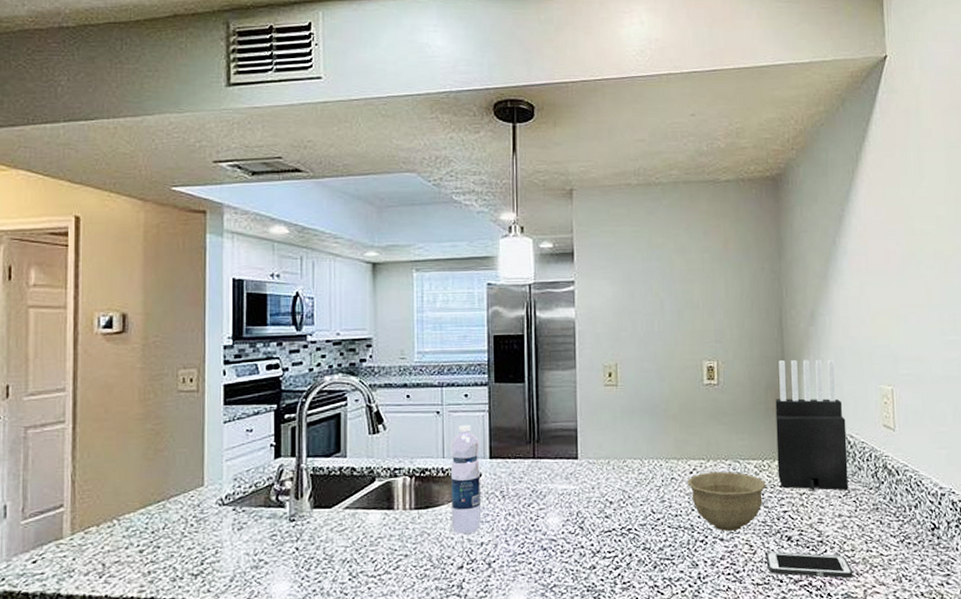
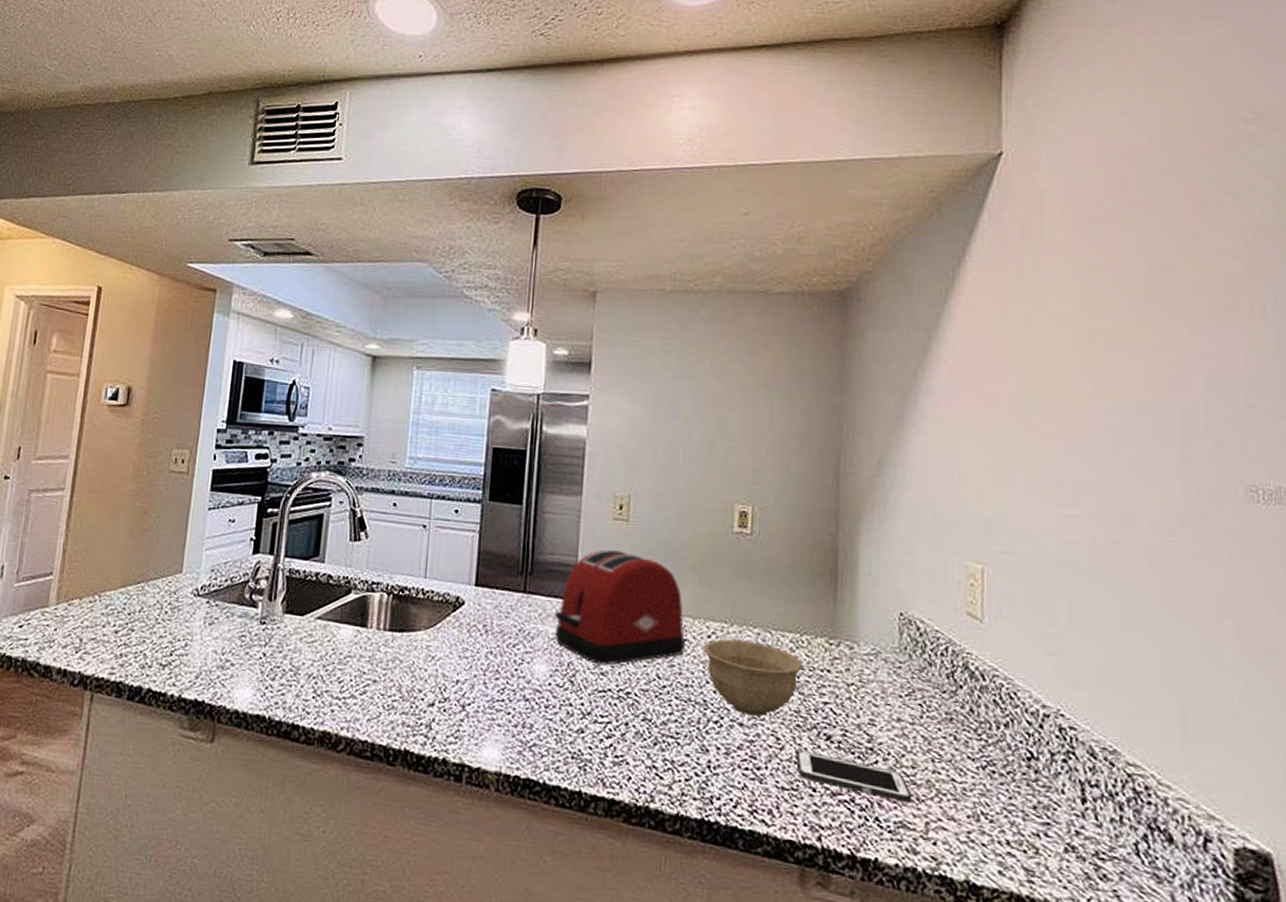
water bottle: present [450,425,482,535] -> none [426,544,466,668]
toaster: none [561,412,672,510] -> present [554,549,685,665]
knife block: present [775,359,849,491] -> none [819,515,915,688]

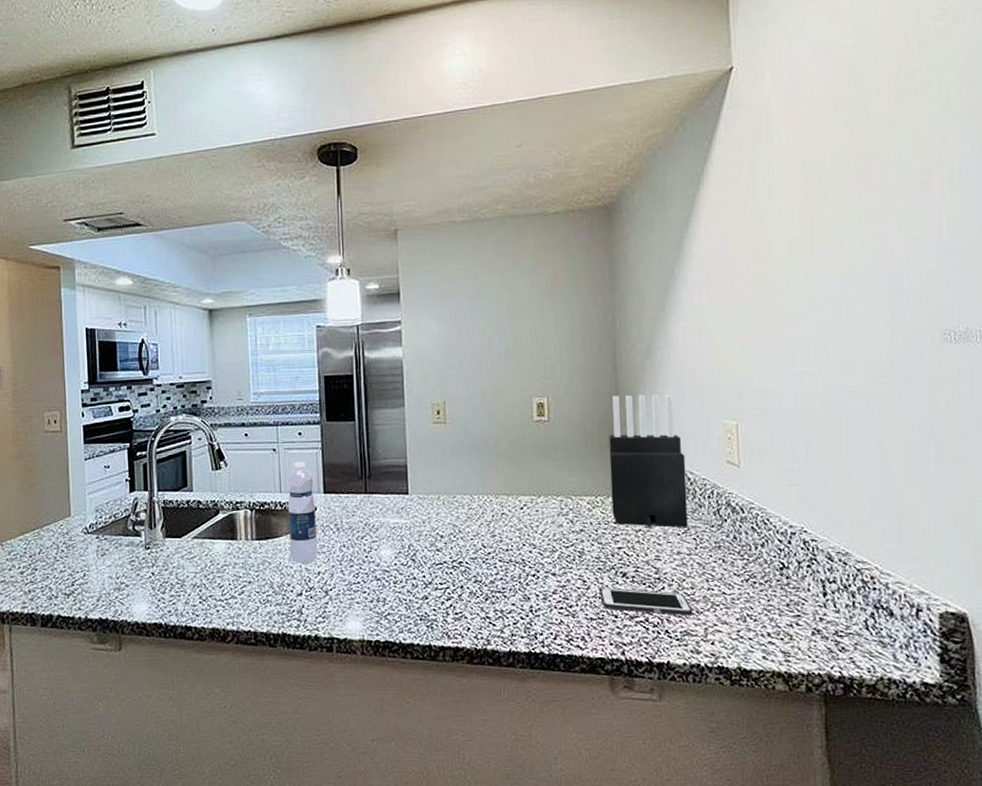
water bottle: none [426,544,466,668] -> present [286,462,318,564]
toaster: present [554,549,685,665] -> none [393,448,503,543]
bowl: present [703,639,804,717] -> none [518,507,601,566]
knife block: none [819,515,915,688] -> present [609,394,688,528]

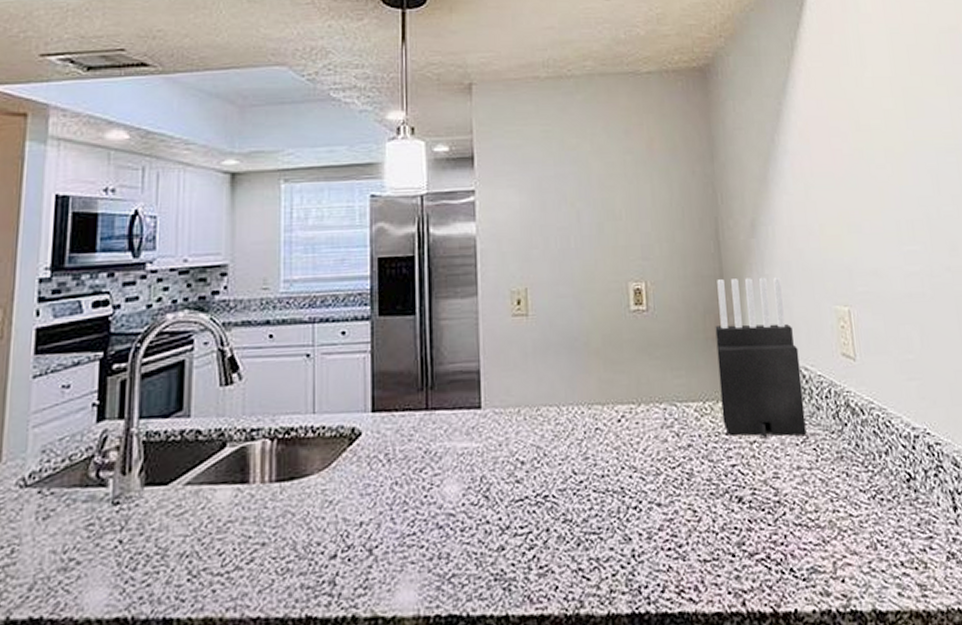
water bottle: present [286,462,318,564] -> none [322,370,361,513]
cell phone: present [600,587,693,616] -> none [713,517,819,548]

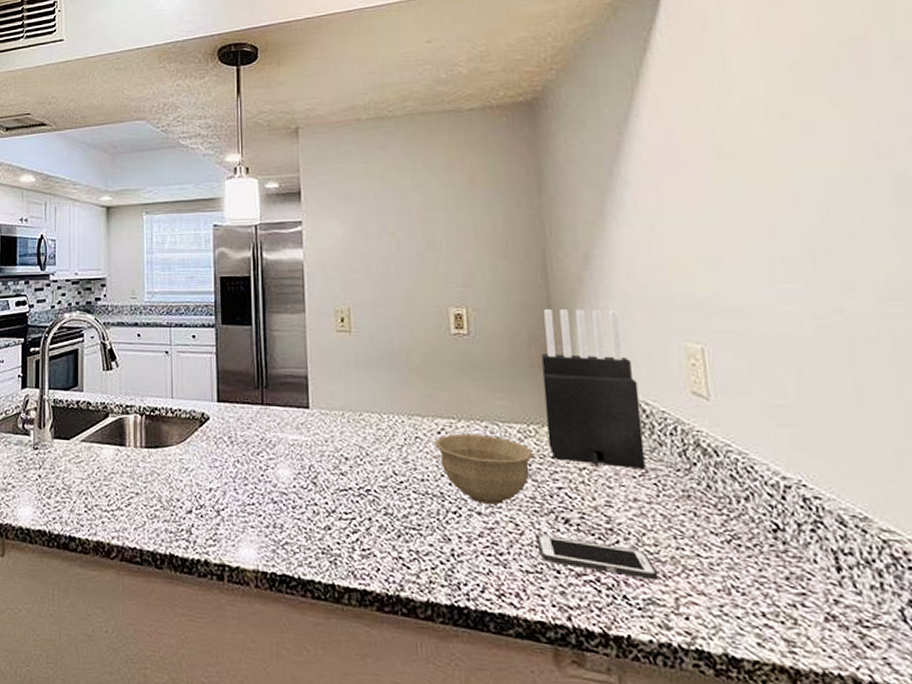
bowl: none [615,417,710,494] -> present [435,433,535,505]
cell phone: none [713,517,819,548] -> present [536,535,659,580]

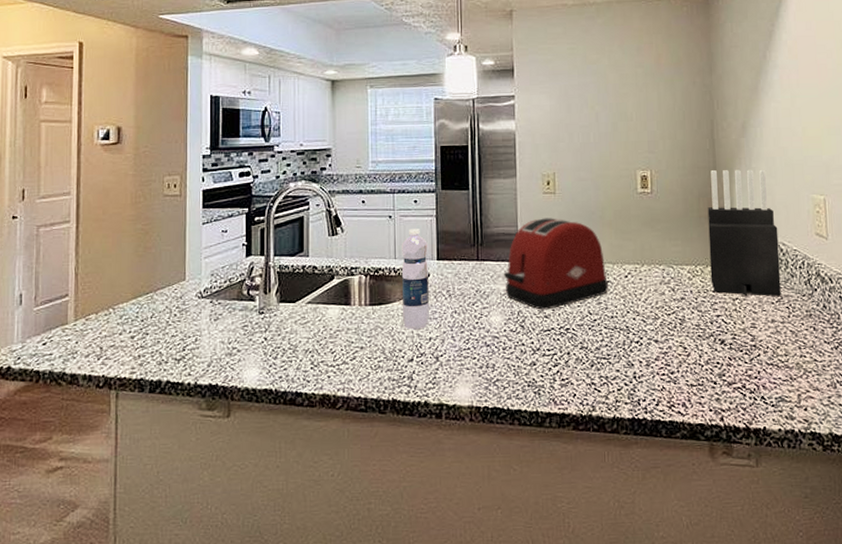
water bottle: none [178,366,210,478] -> present [401,229,430,330]
toaster: none [291,360,417,466] -> present [503,218,608,310]
bowl: present [435,433,535,505] -> none [623,276,700,333]
cell phone: present [536,535,659,580] -> none [699,354,787,383]

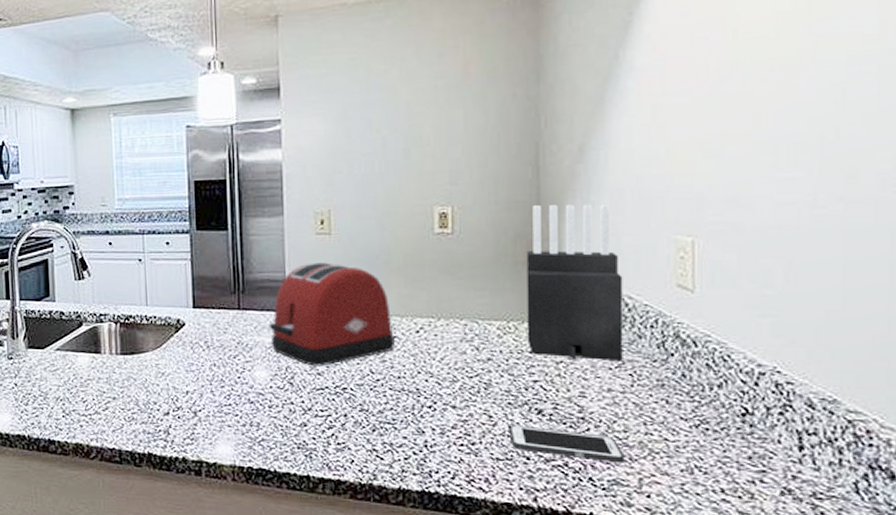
water bottle: present [401,229,430,330] -> none [152,273,187,382]
cell phone: none [699,354,787,383] -> present [509,425,625,463]

